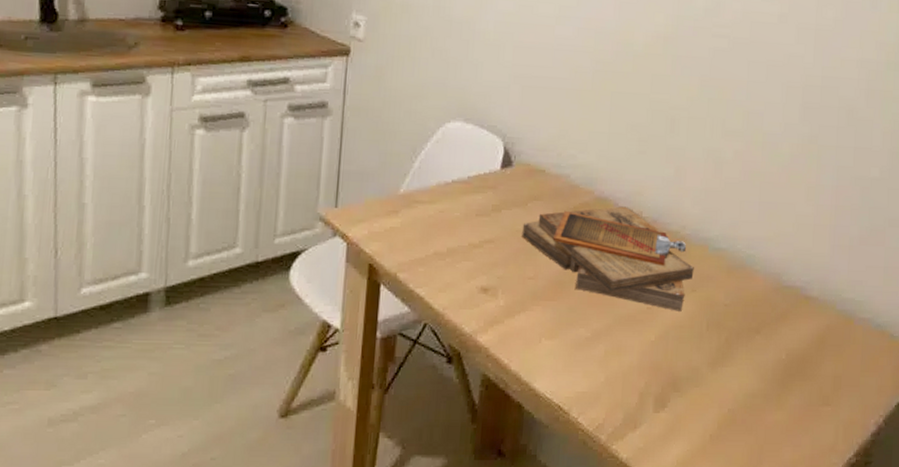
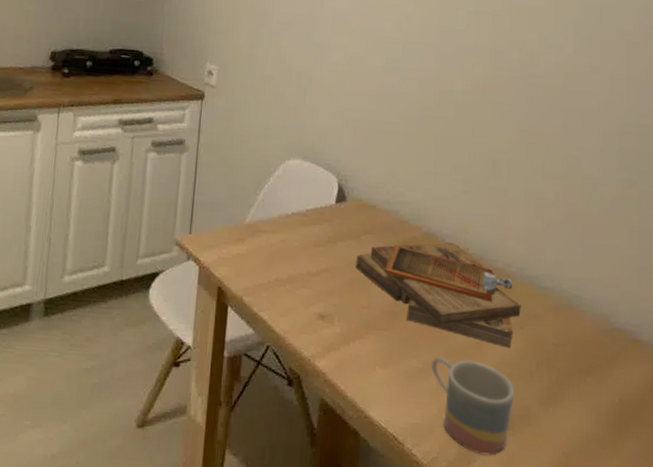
mug: none [600,324,684,418] -> present [432,356,515,456]

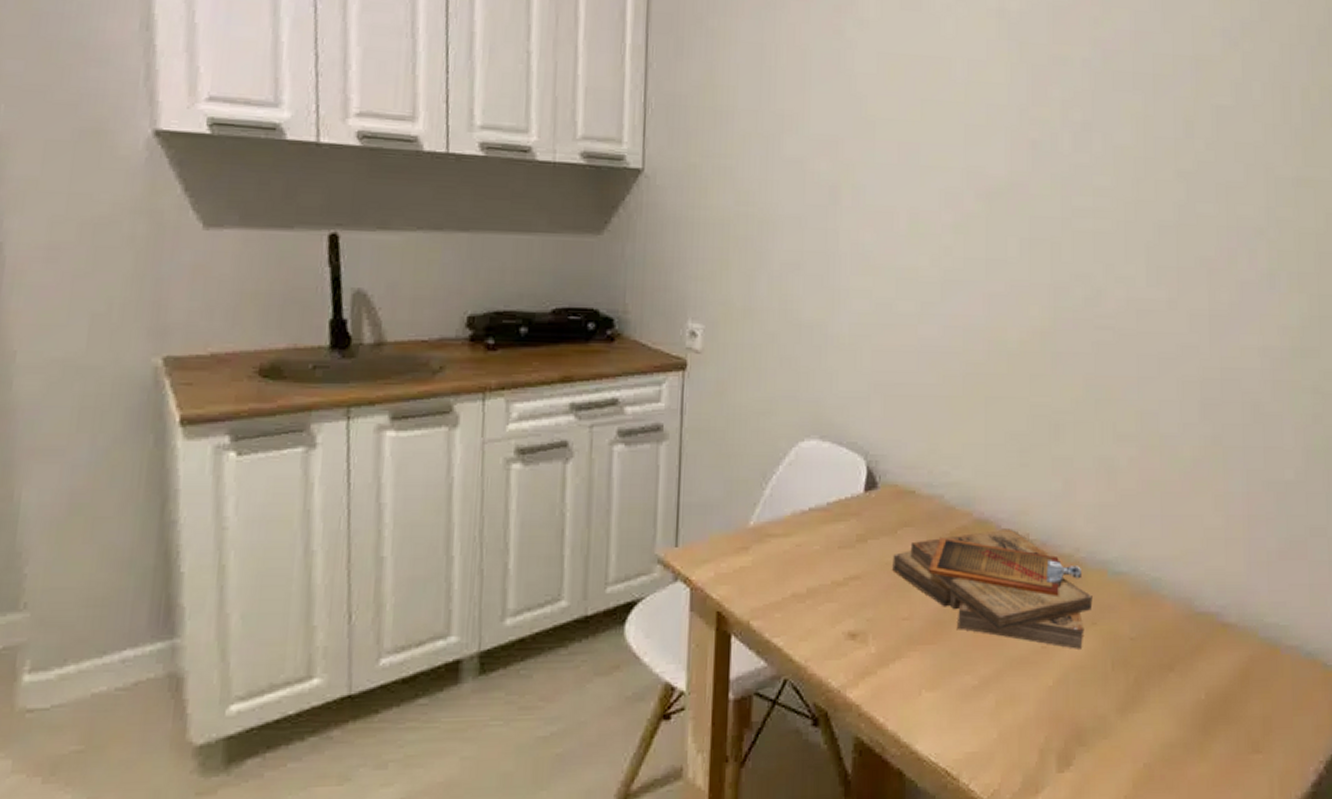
mug: present [432,356,515,456] -> none [989,668,1088,780]

